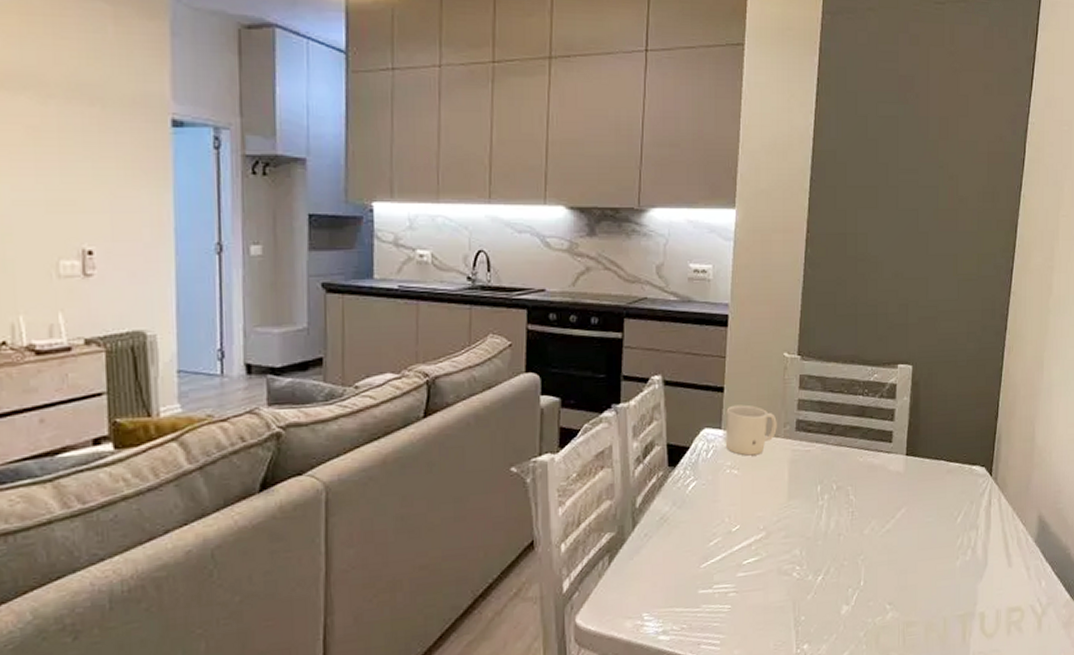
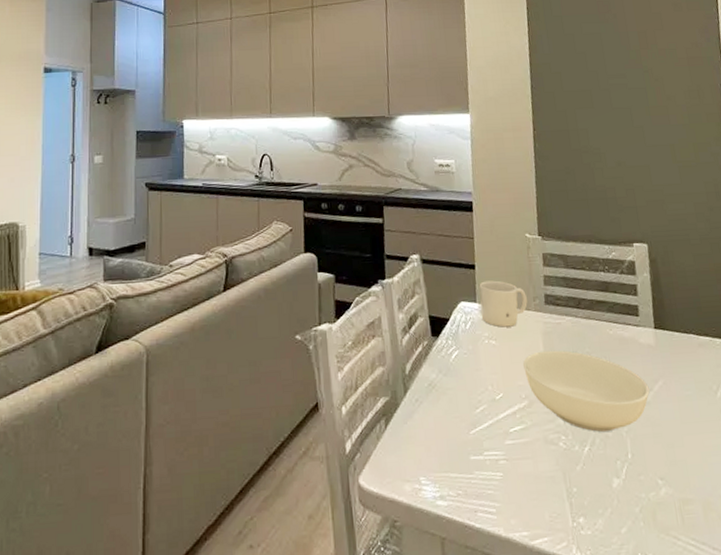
bowl: none [765,479,891,561] -> present [523,350,650,432]

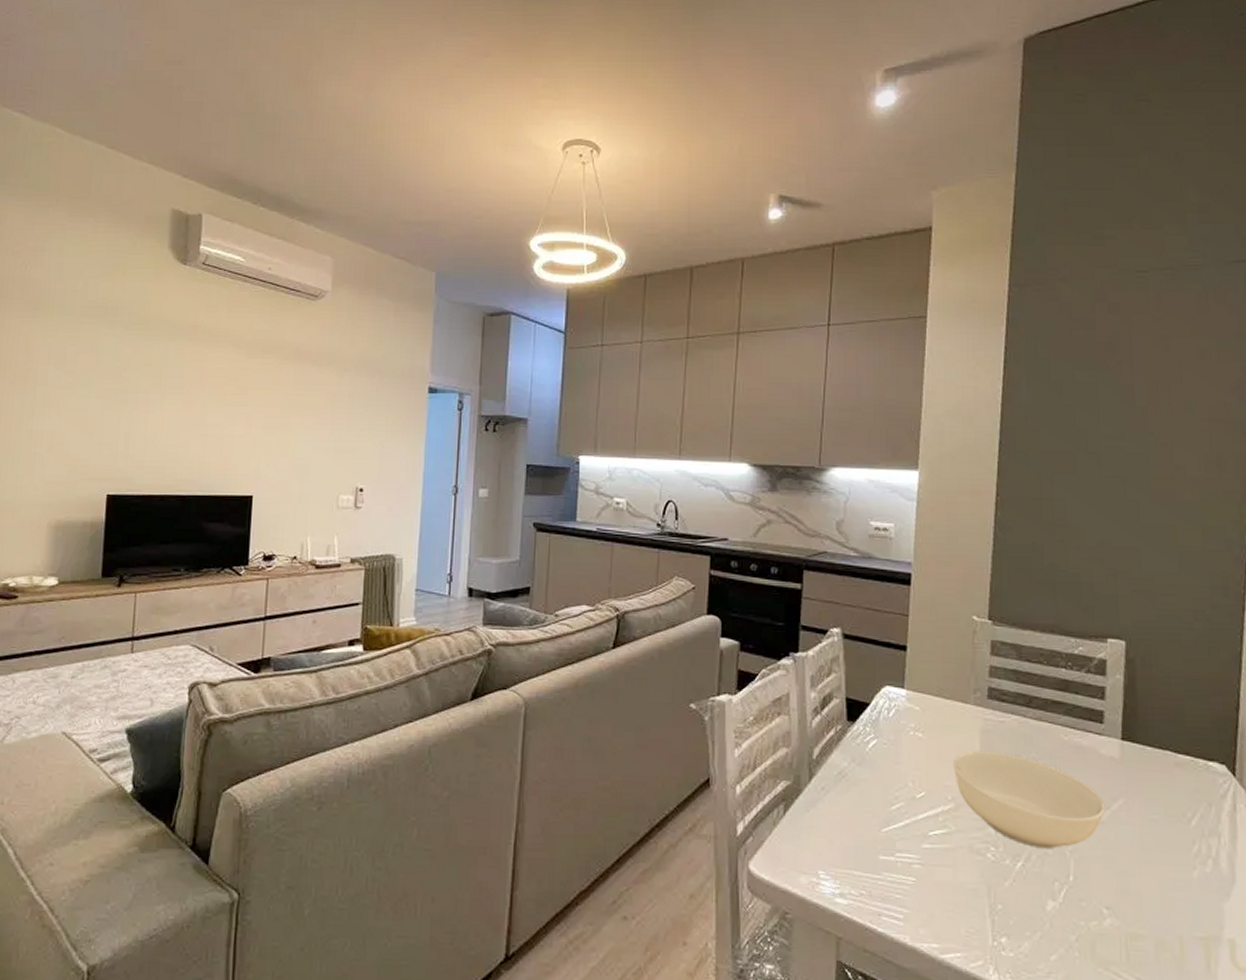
mug: present [479,280,528,327] -> none [908,665,966,720]

